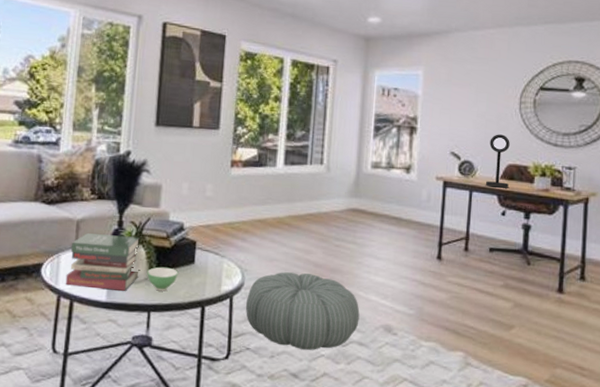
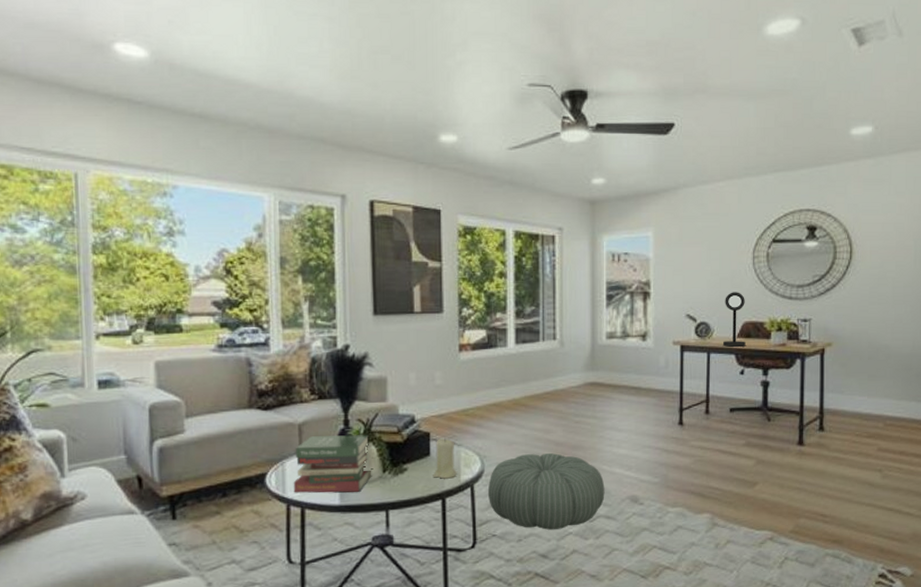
bowl: present [146,266,179,291] -> none [380,462,414,488]
candle: none [195,248,219,288] -> present [433,438,457,479]

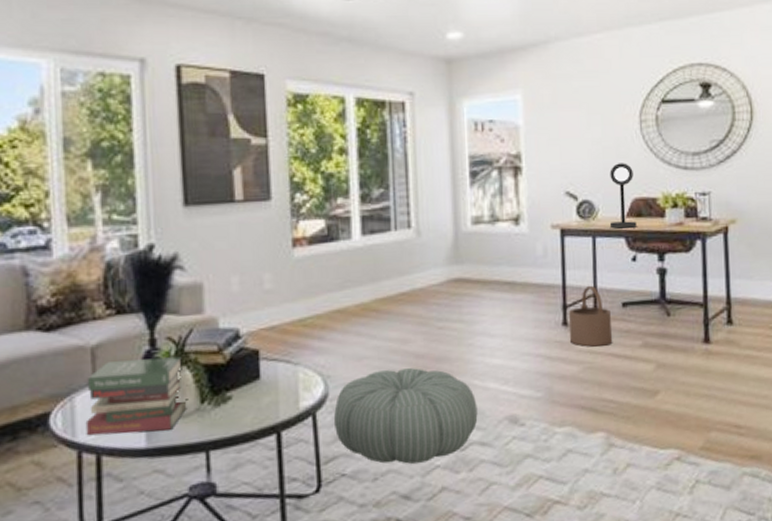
candle: present [433,438,457,479] -> none [264,356,294,408]
wooden bucket: none [684,393,721,444] -> present [568,285,613,347]

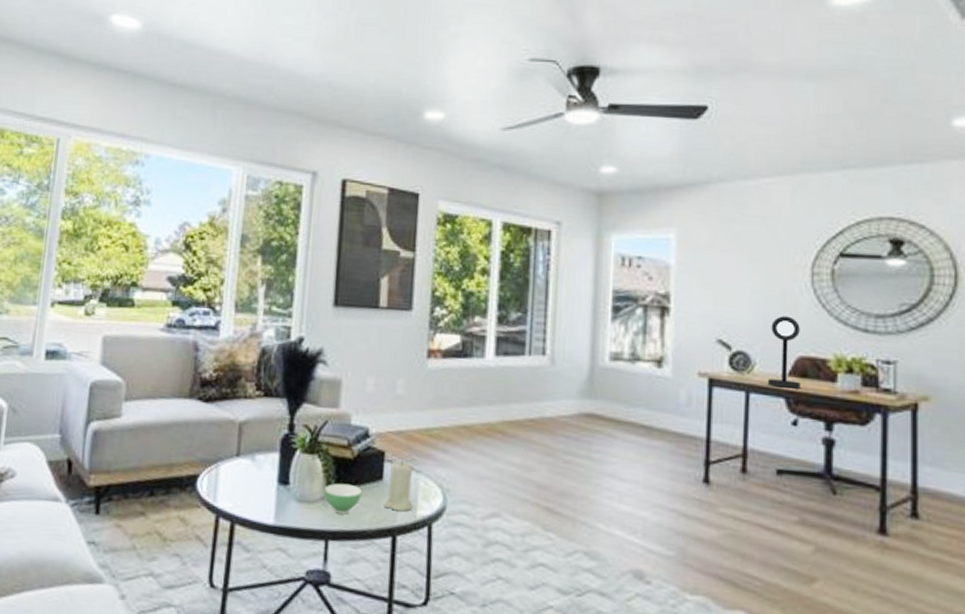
books: present [85,356,187,436] -> none [225,438,315,513]
bowl: none [196,389,240,422] -> present [323,482,363,515]
candle: none [264,356,294,408] -> present [383,460,414,512]
pouf: present [333,367,478,464] -> none [448,494,599,600]
wooden bucket: present [568,285,613,347] -> none [710,444,763,515]

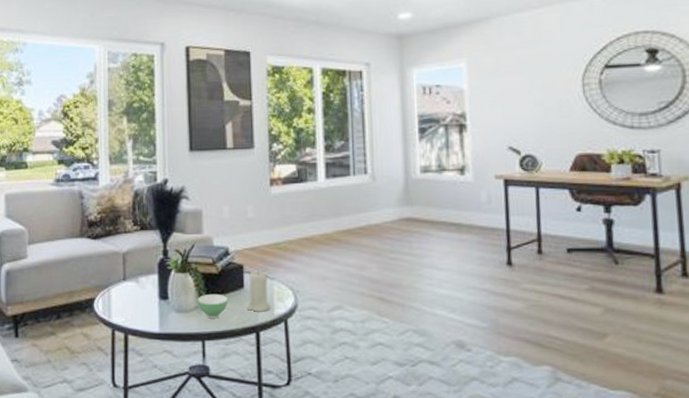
desk lamp: present [767,316,801,389] -> none [552,122,581,181]

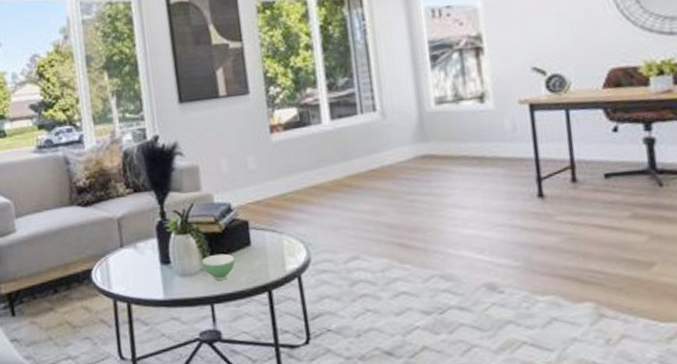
candle: present [247,271,270,312] -> none [255,226,281,270]

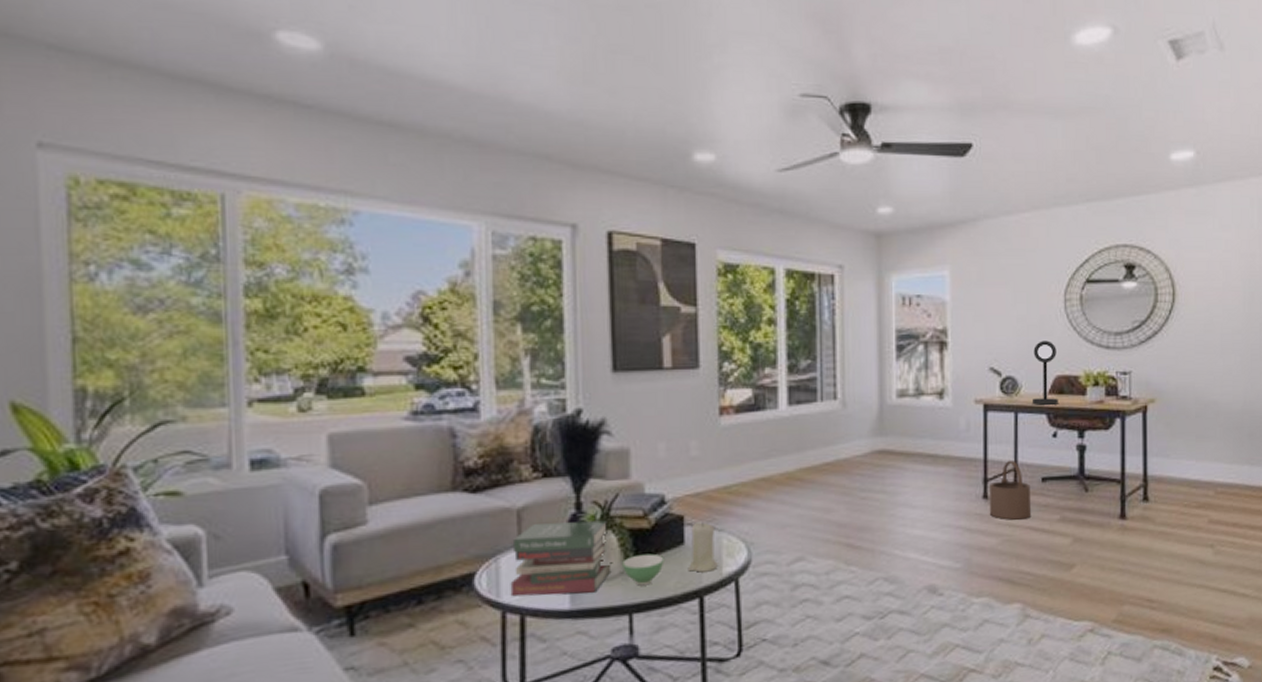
books: none [116,226,194,288] -> present [510,520,612,597]
candle: none [255,226,281,270] -> present [688,522,718,573]
wooden bucket: none [543,157,596,218] -> present [988,460,1032,520]
desk lamp: none [580,34,616,101] -> present [1032,340,1058,405]

